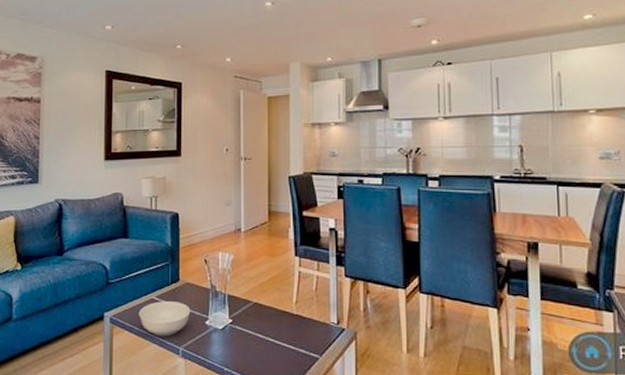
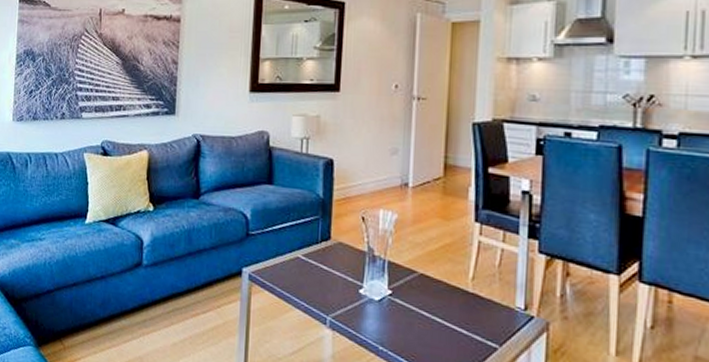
bowl: present [139,300,191,337] -> none [281,261,343,303]

